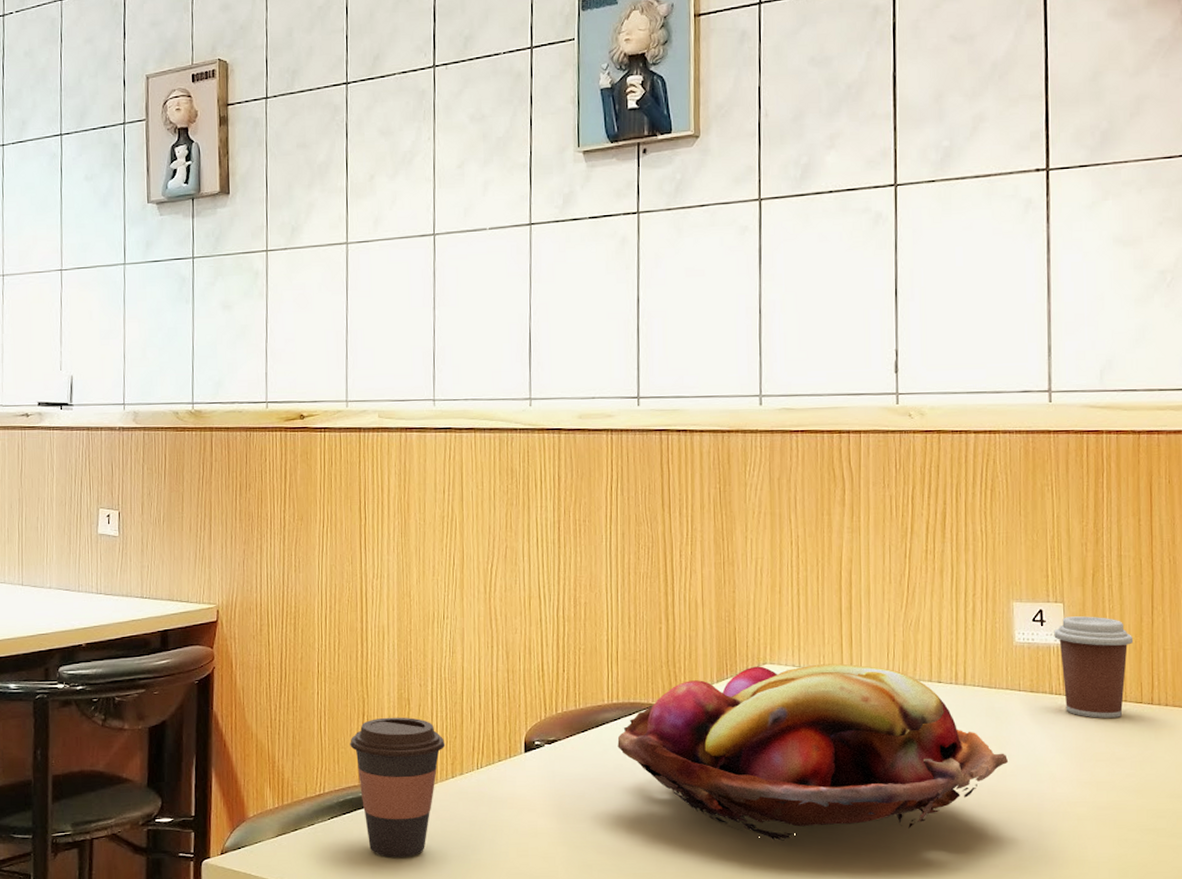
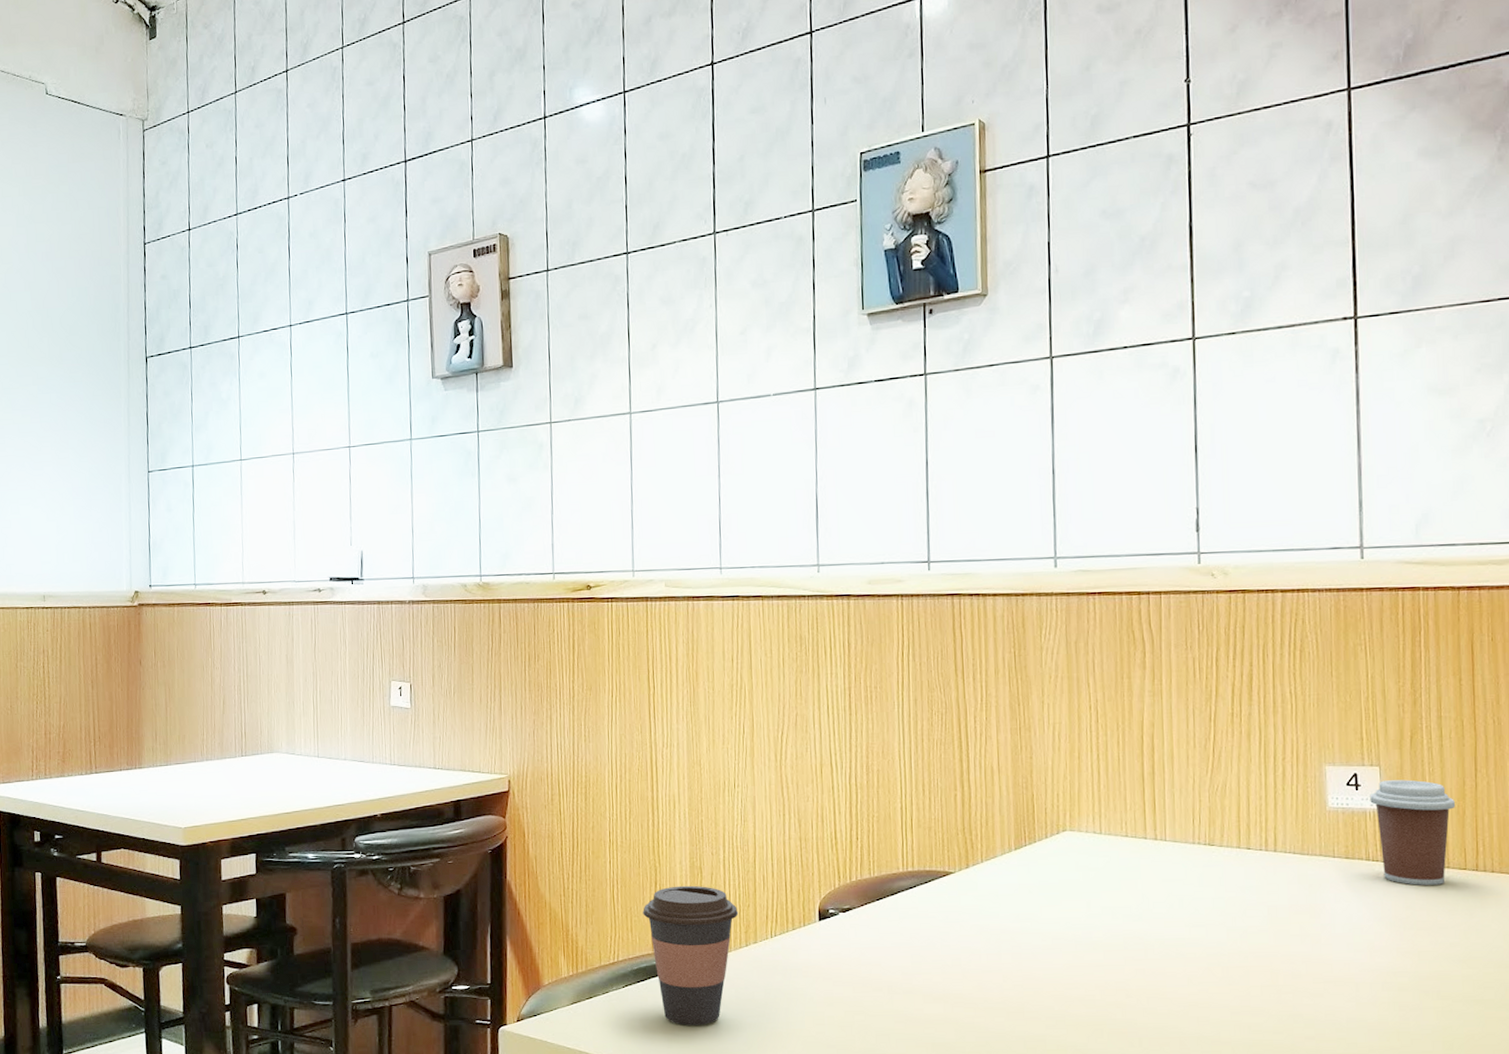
fruit basket: present [617,663,1009,841] -> none [913,830,1324,1011]

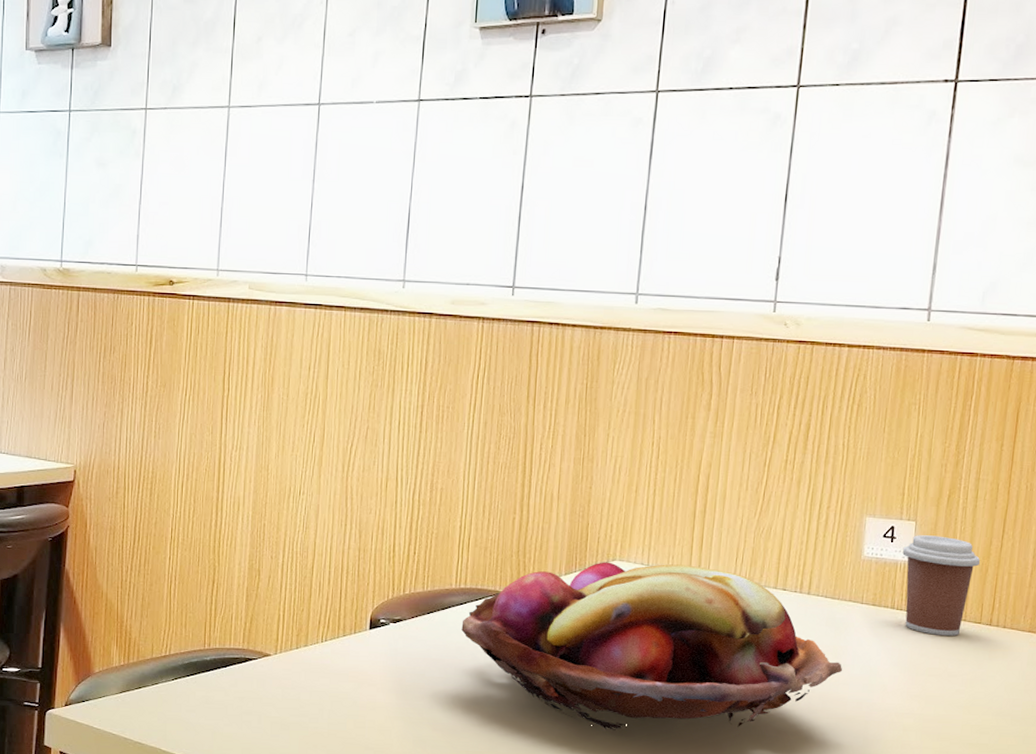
coffee cup: present [643,885,739,1026] -> none [198,586,292,721]
fruit basket: none [913,830,1324,1011] -> present [461,562,843,730]

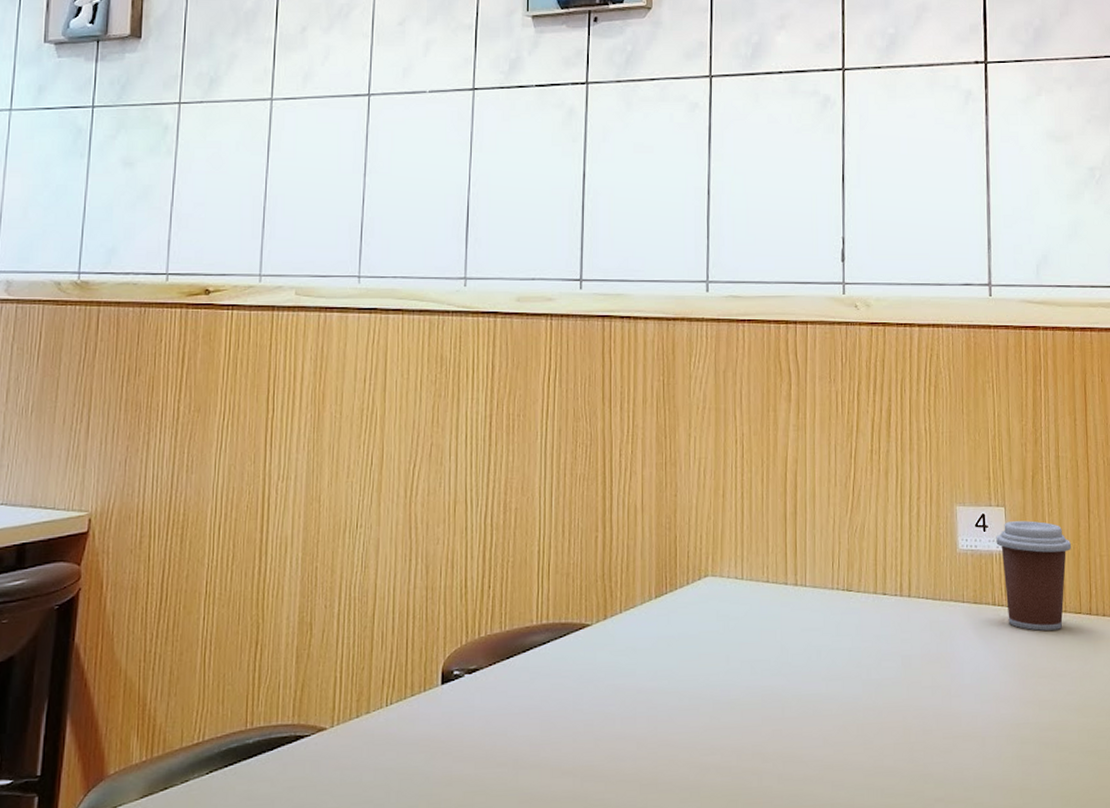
fruit basket: present [461,562,843,730] -> none [546,575,953,780]

